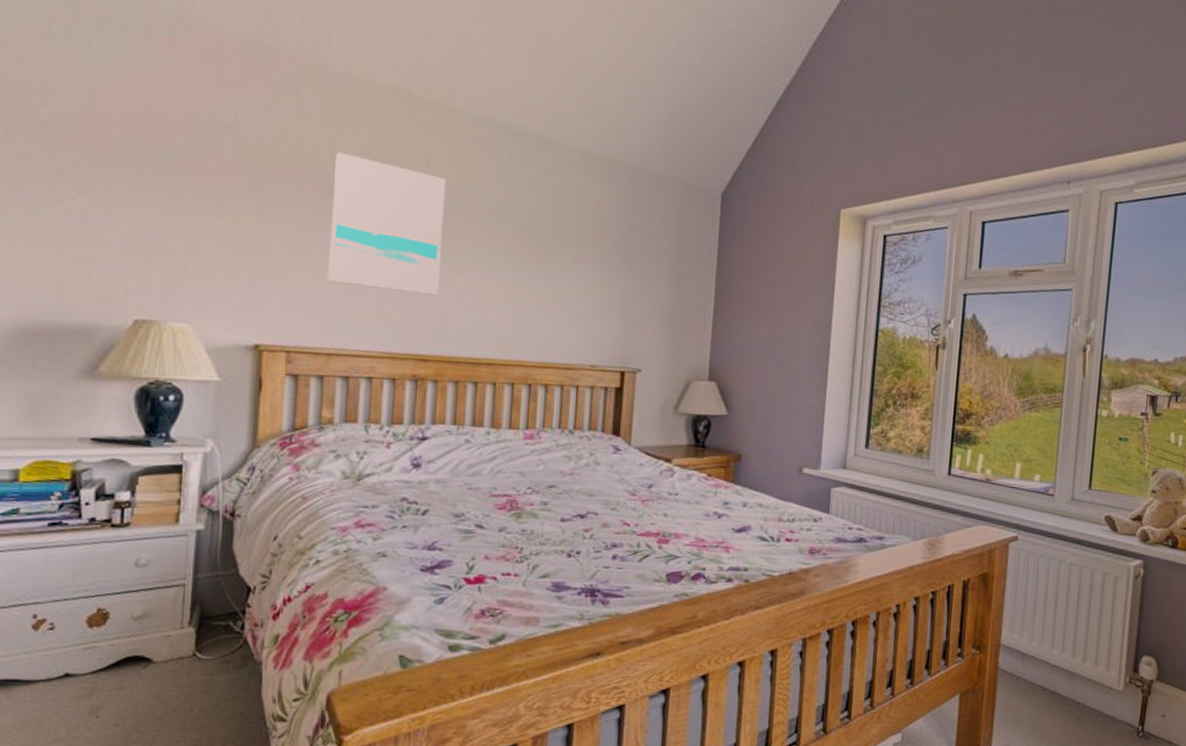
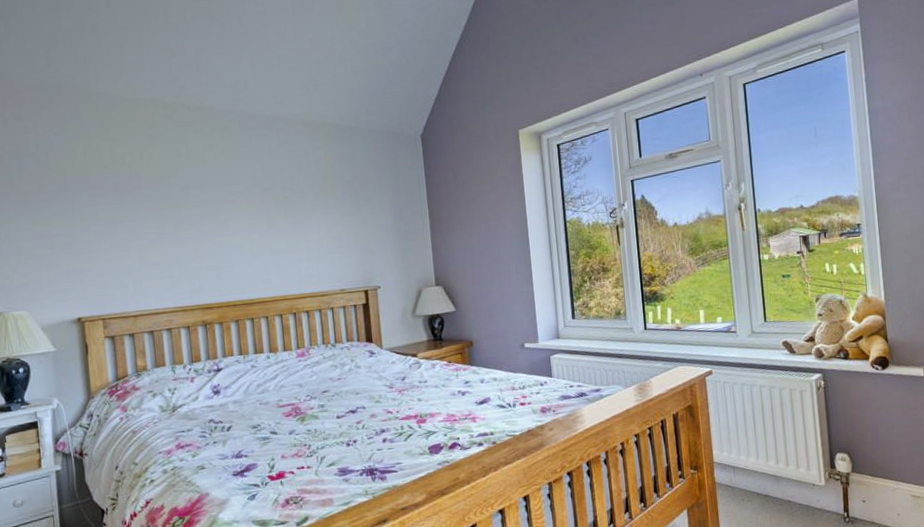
wall art: present [327,152,446,296] -> none [116,157,212,259]

